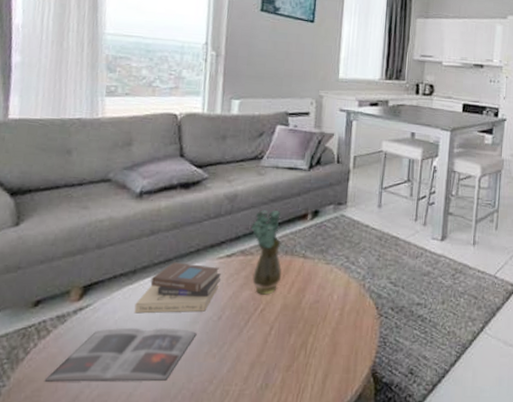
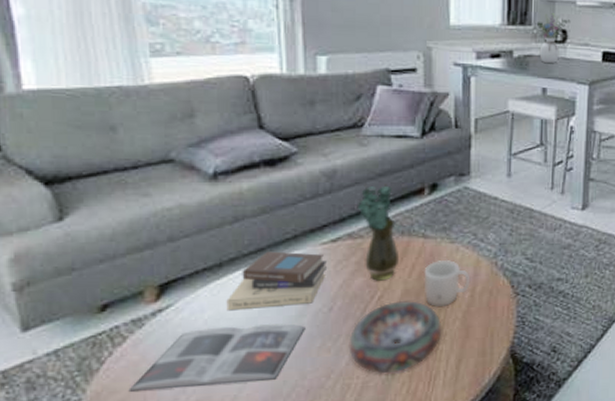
decorative bowl: none [230,315,313,383] -> present [349,301,442,374]
mug: none [300,279,341,323] -> present [423,259,471,308]
bouquet: none [409,71,437,113] -> present [536,13,571,64]

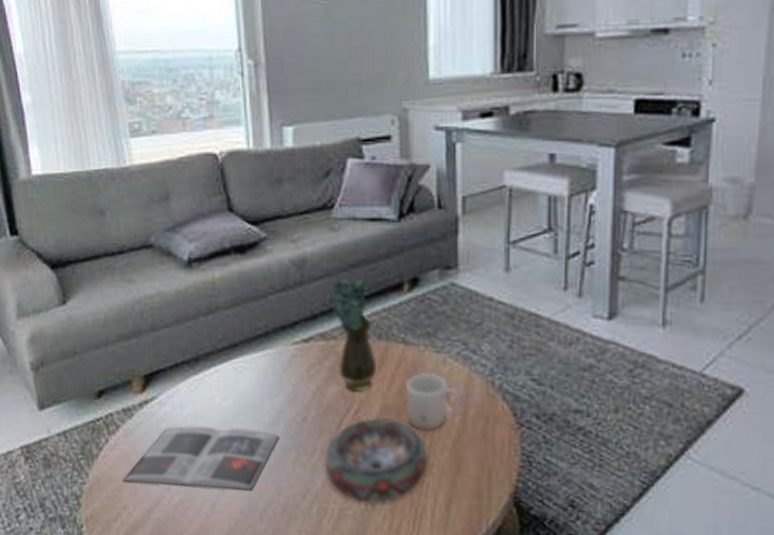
books: present [226,251,326,311] -> none [203,348,299,411]
bouquet: present [536,13,571,64] -> none [539,52,588,121]

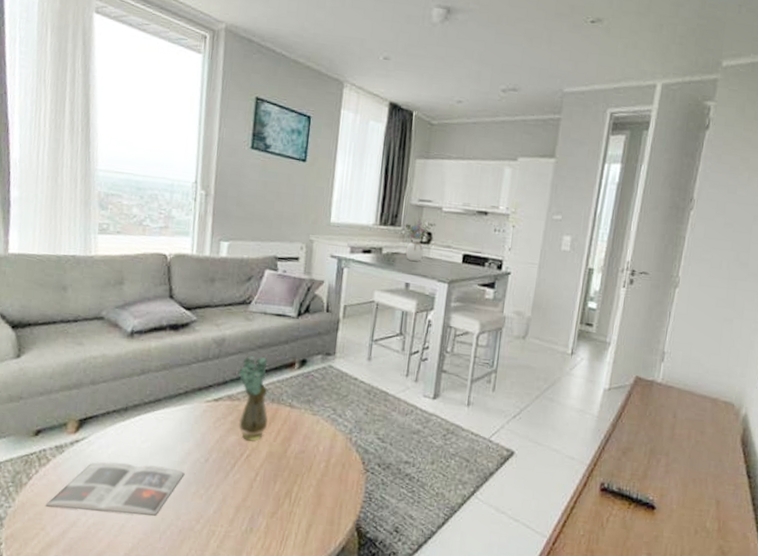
decorative bowl: present [324,418,428,504] -> none [217,461,298,528]
mug: present [405,372,461,432] -> none [285,429,327,473]
bouquet: none [539,52,588,121] -> present [405,217,436,262]

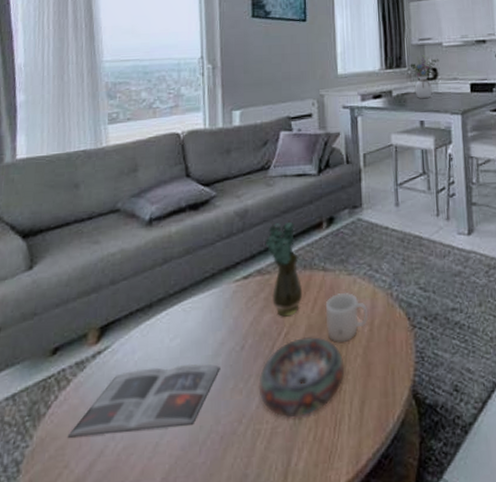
decorative bowl: none [217,461,298,528] -> present [258,336,345,419]
mug: none [285,429,327,473] -> present [325,292,369,344]

